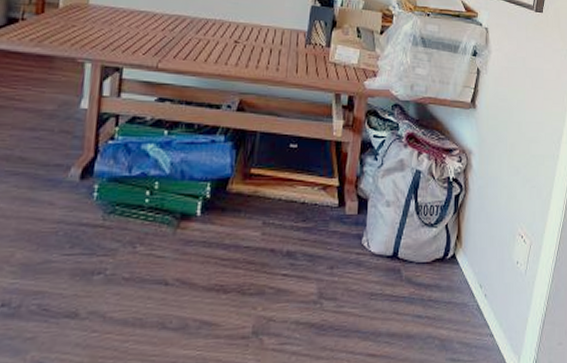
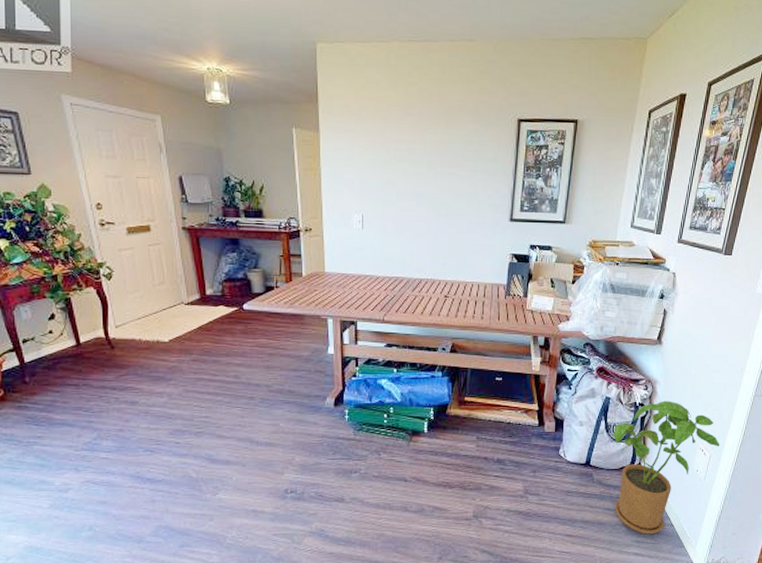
house plant: none [425,175,540,350] -> present [613,401,720,535]

